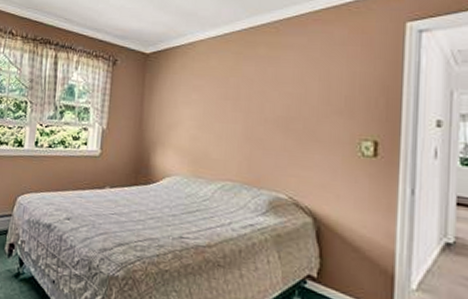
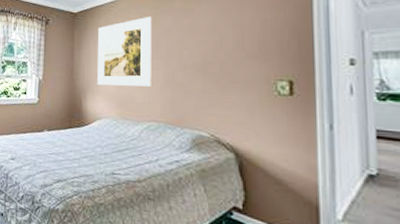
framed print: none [169,63,233,142] -> present [97,17,152,87]

